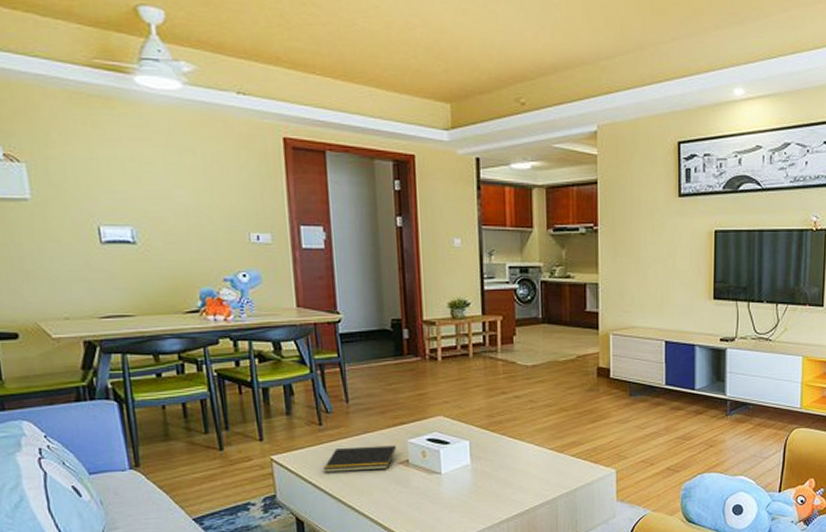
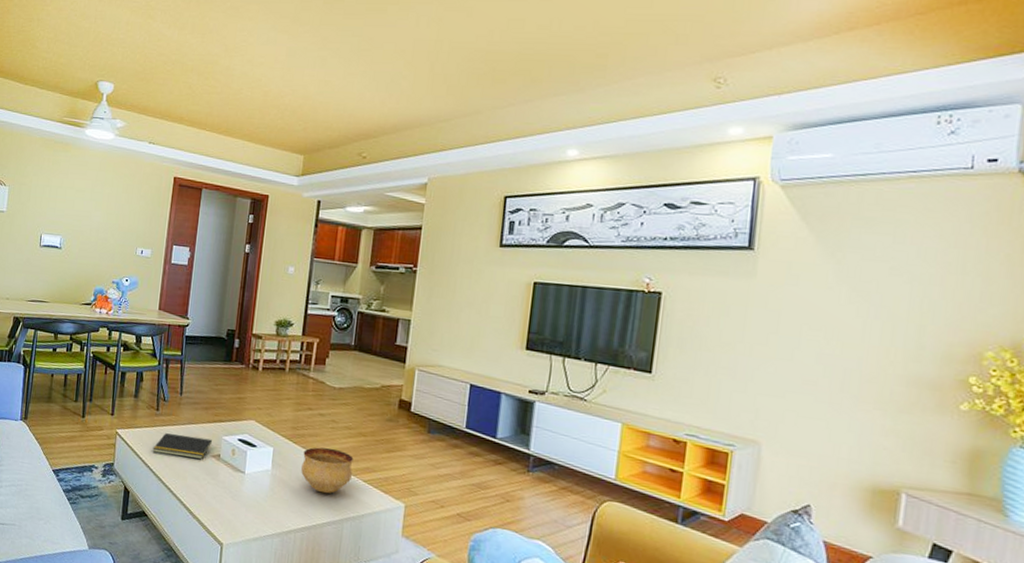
bowl: none [503,430,559,477] -> present [301,447,354,494]

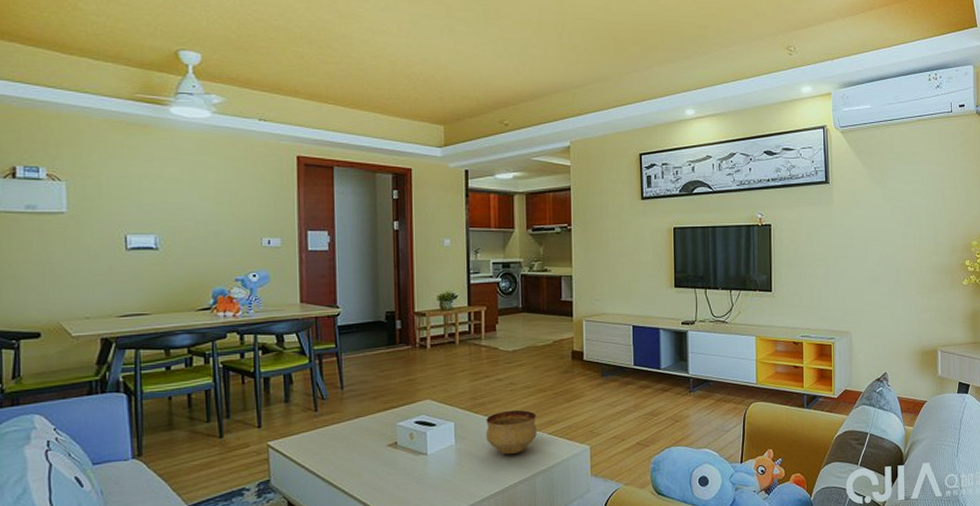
notepad: present [152,433,212,460] -> none [316,428,385,457]

